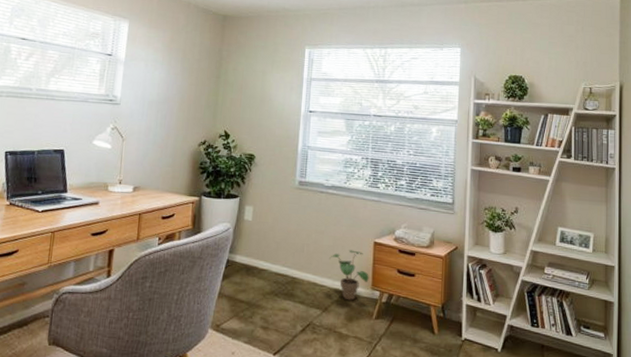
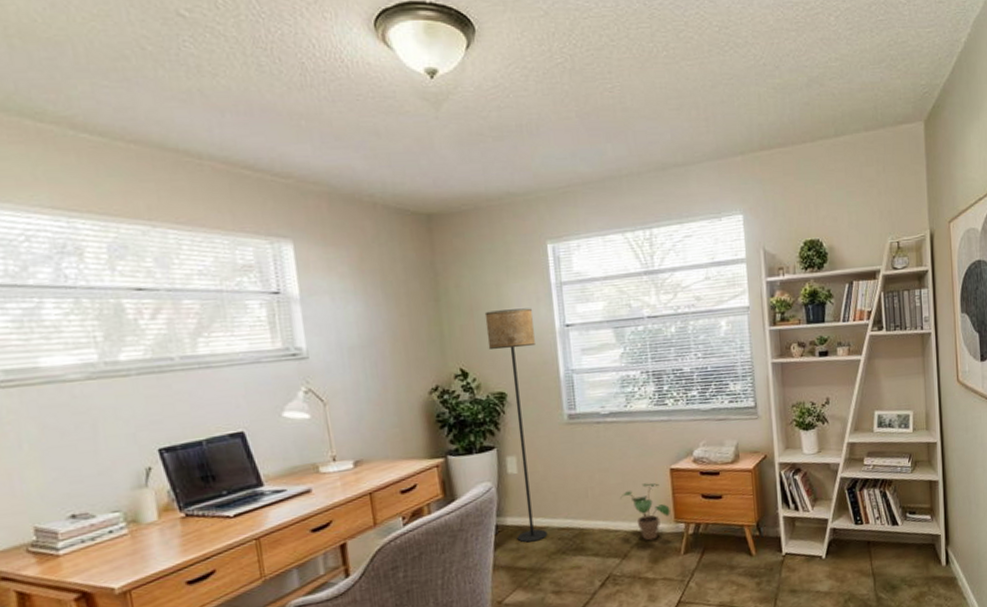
floor lamp: none [241,91,286,280] -> present [484,308,548,543]

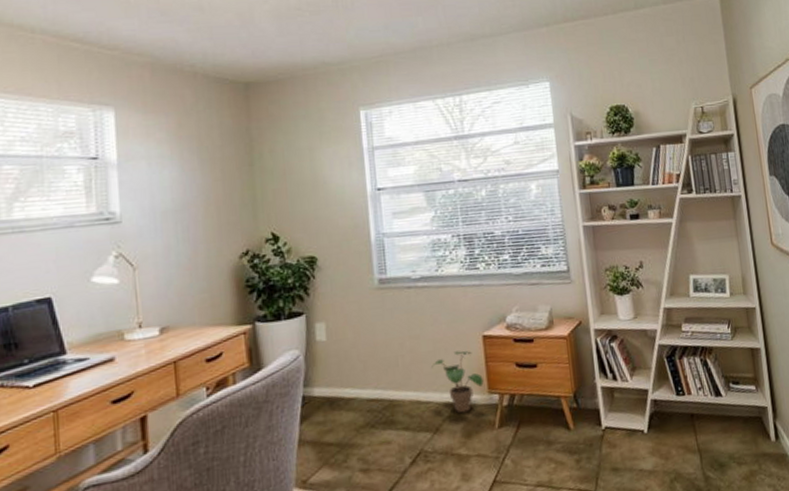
floor lamp: present [484,308,548,543] -> none [297,172,356,415]

